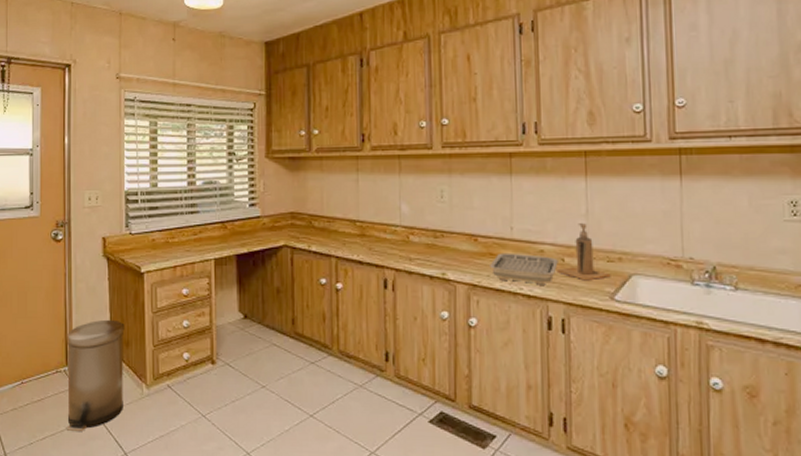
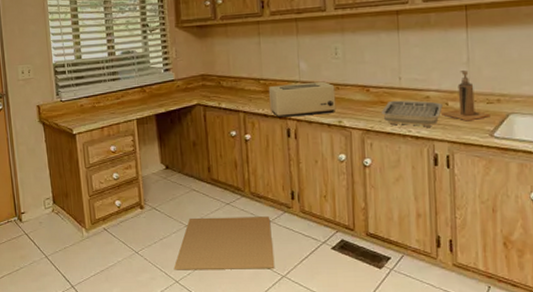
pedal bin: present [66,319,125,431] -> none [13,175,68,270]
door mat: none [245,377,363,443] -> present [173,216,275,270]
toaster: none [364,227,440,267] -> present [268,81,336,119]

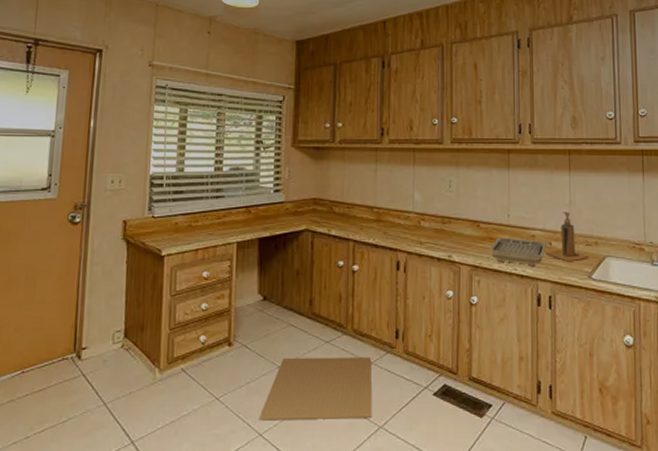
toaster: present [268,81,336,119] -> none [380,213,447,250]

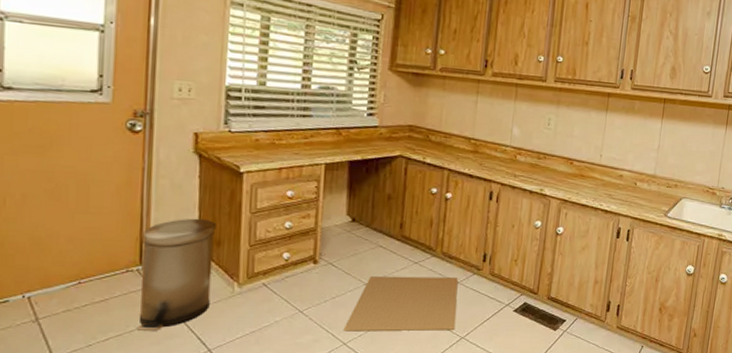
pedal bin: none [68,303,141,421] -> present [136,218,217,331]
dish rack: present [490,237,547,266] -> none [580,175,632,203]
soap dispenser: present [544,212,589,262] -> none [629,156,668,201]

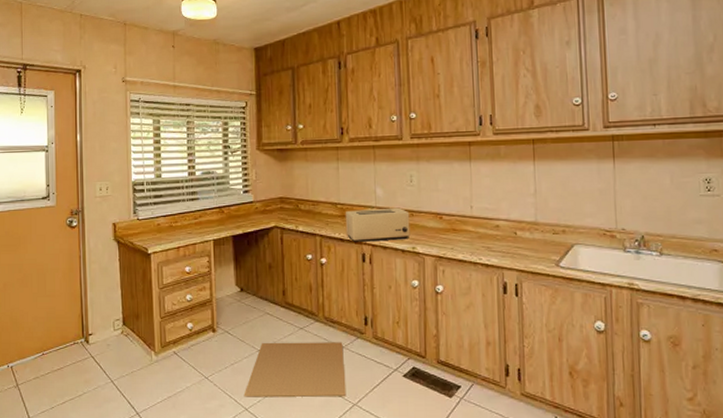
pedal bin: present [136,218,217,331] -> none [82,296,135,395]
toaster: none [476,147,543,181] -> present [345,207,411,243]

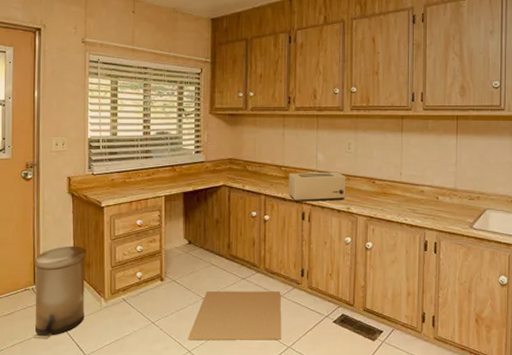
pedal bin: none [82,296,135,395] -> present [33,245,86,338]

